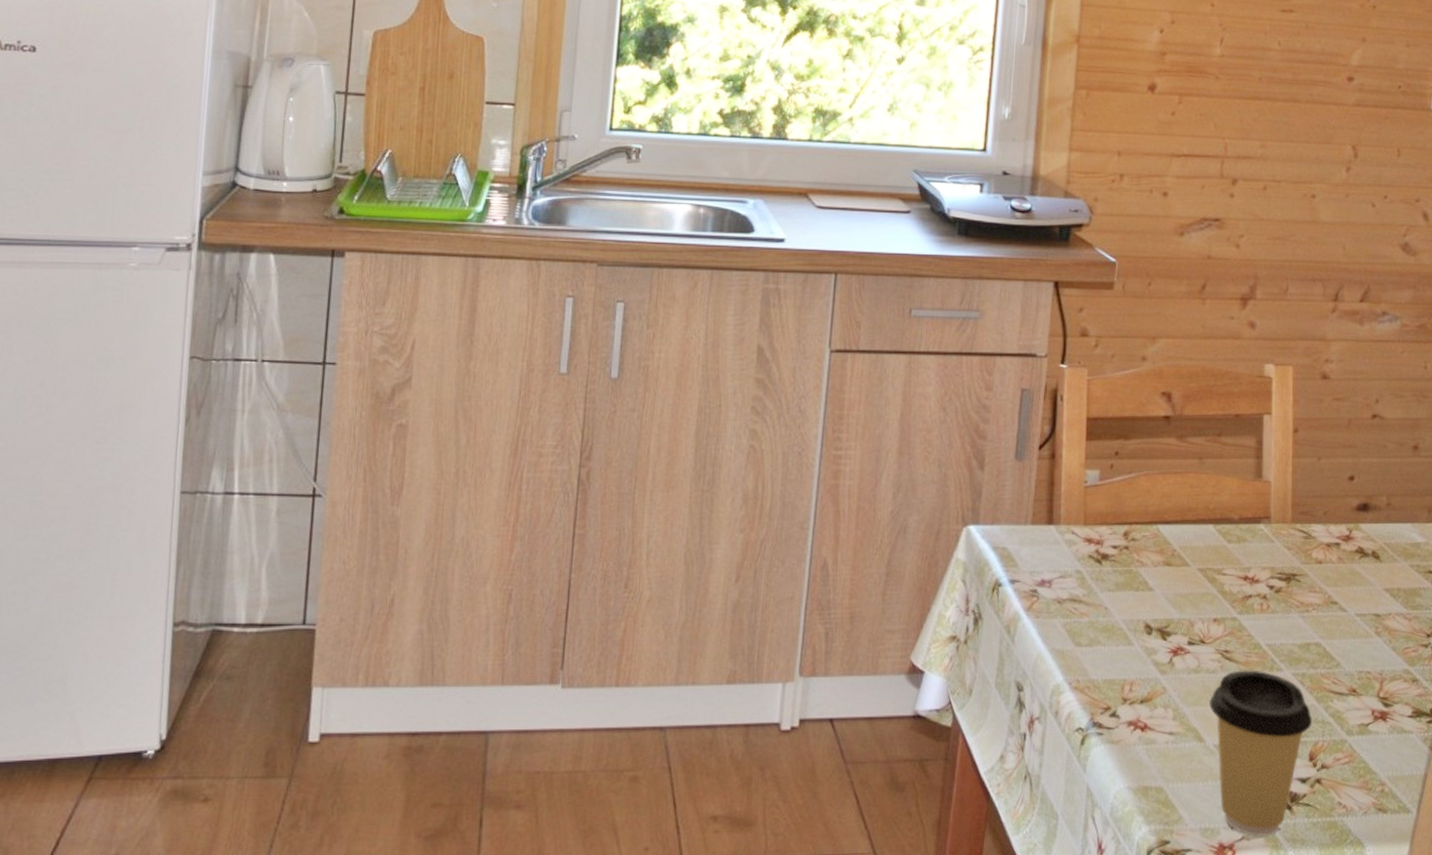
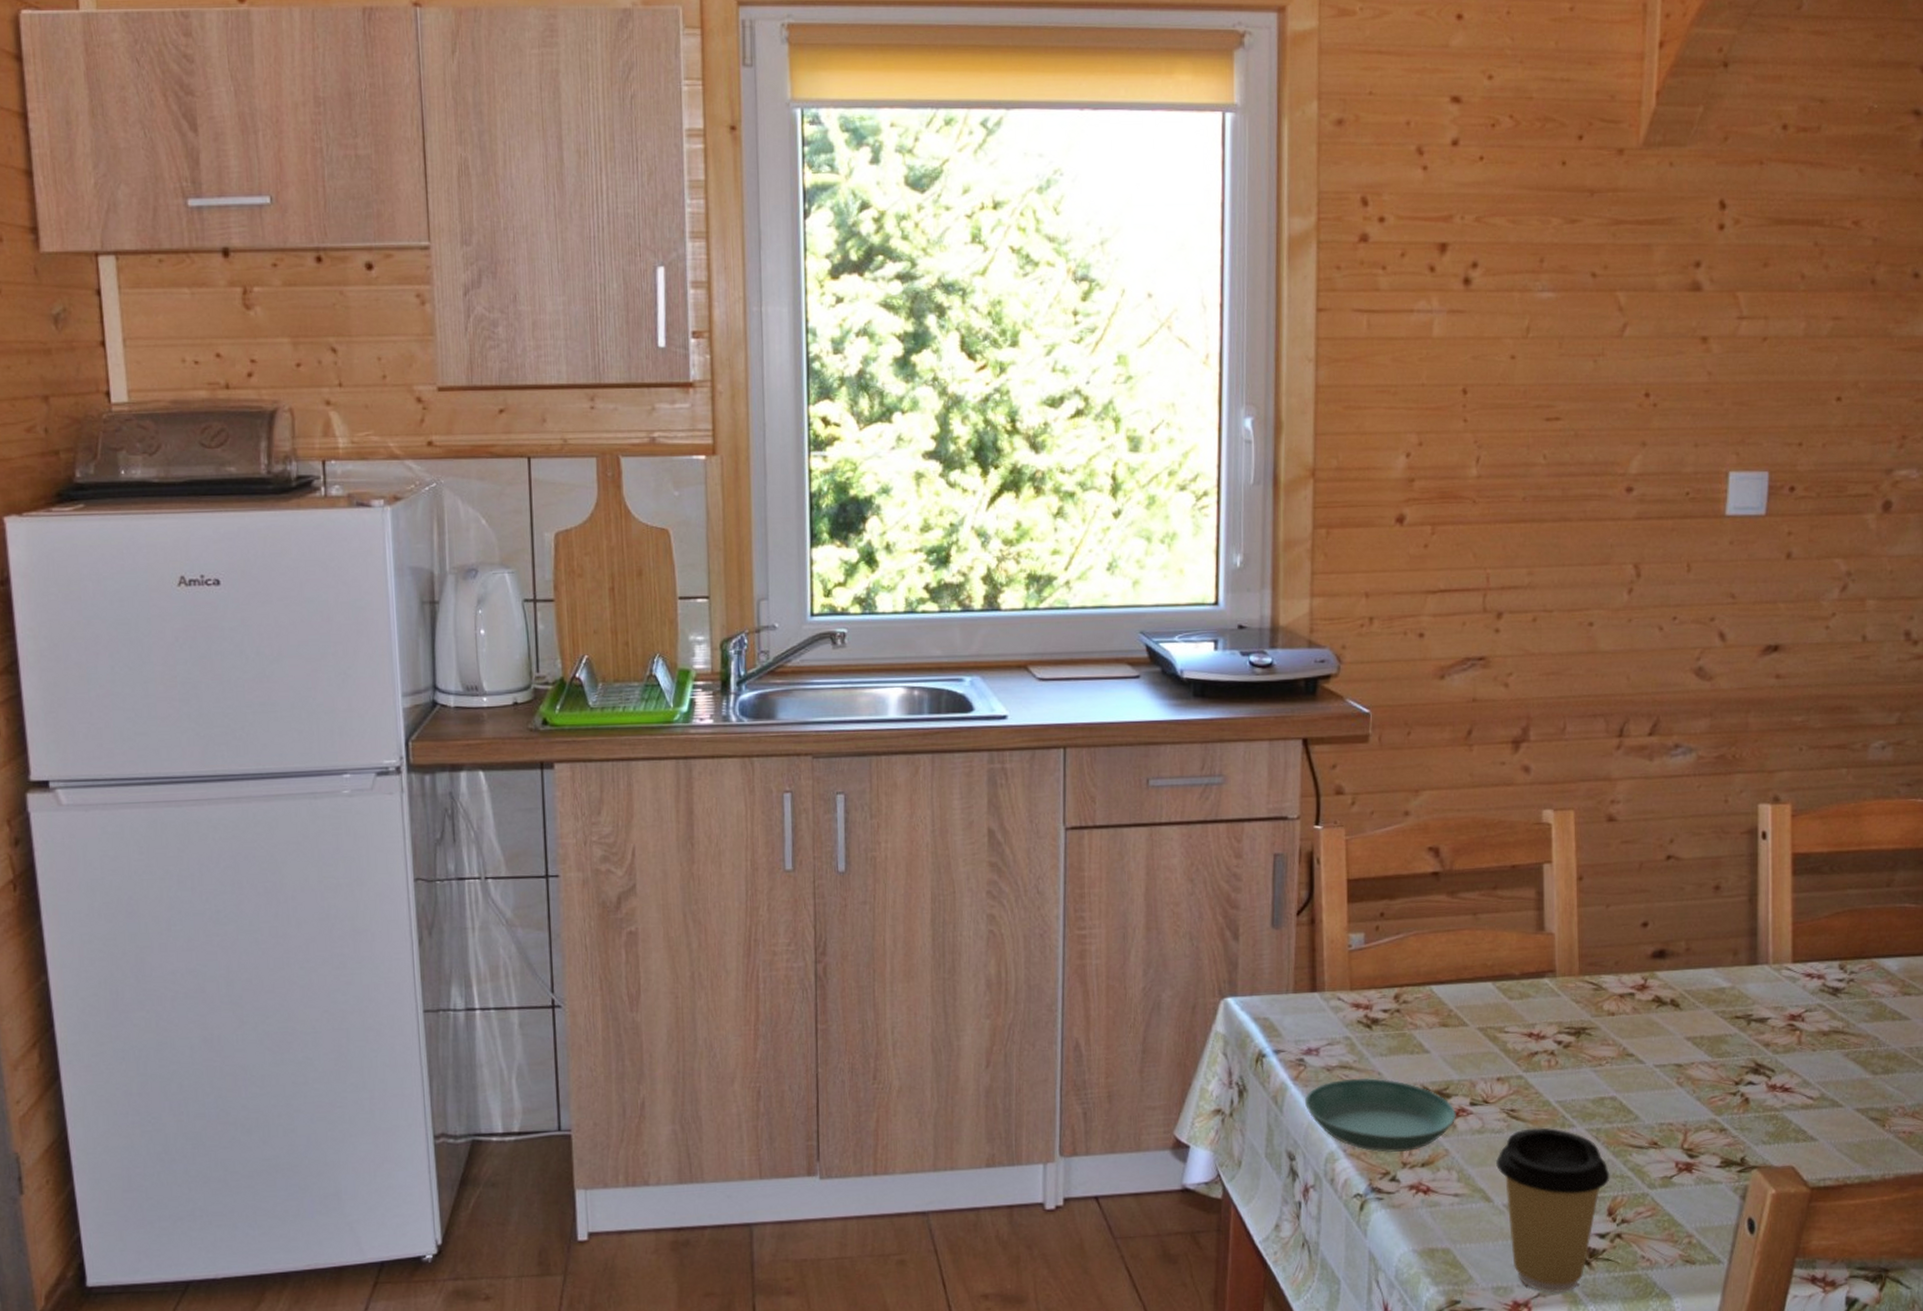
saucer: none [1035,612,1175,688] -> present [1304,1077,1456,1152]

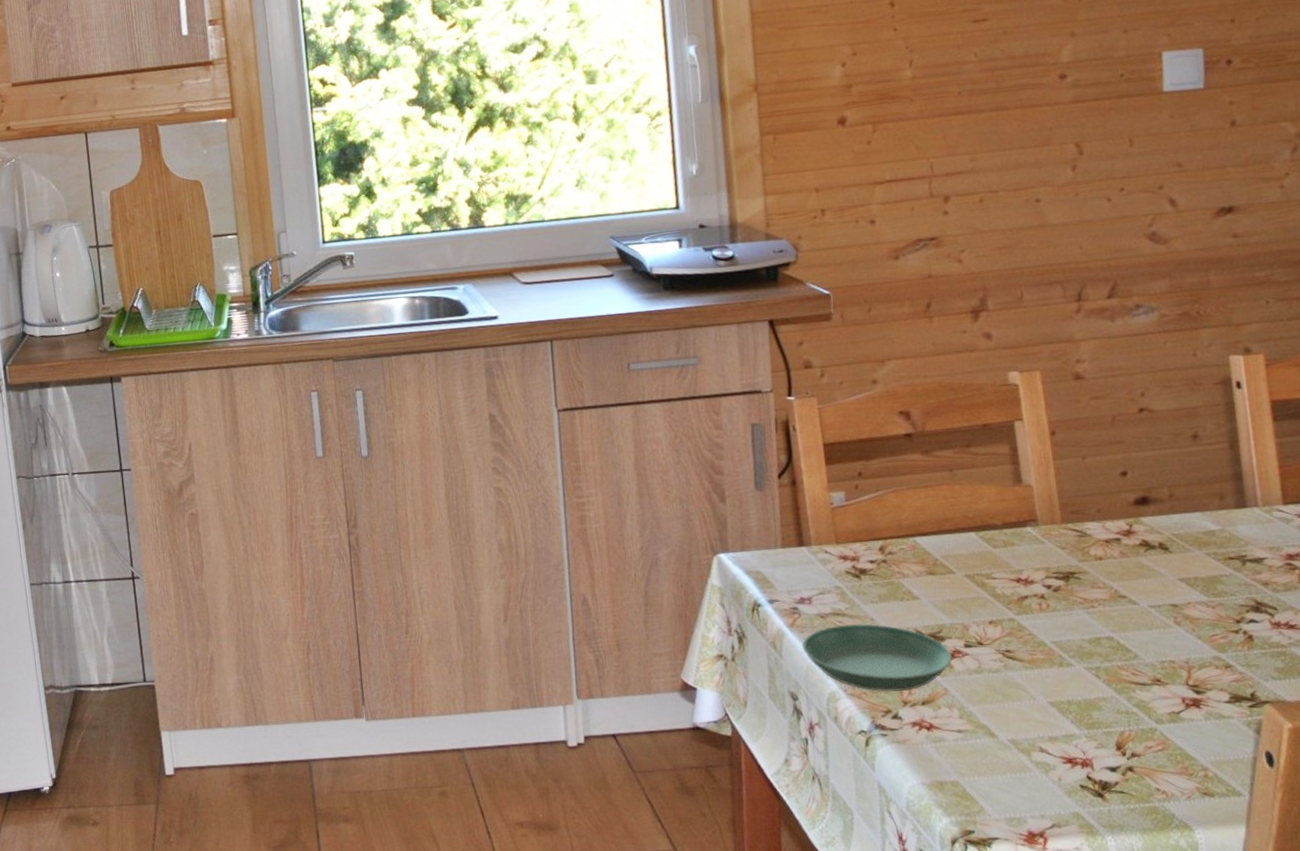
coffee cup: present [1495,1127,1610,1294] -> none [995,667,1115,825]

